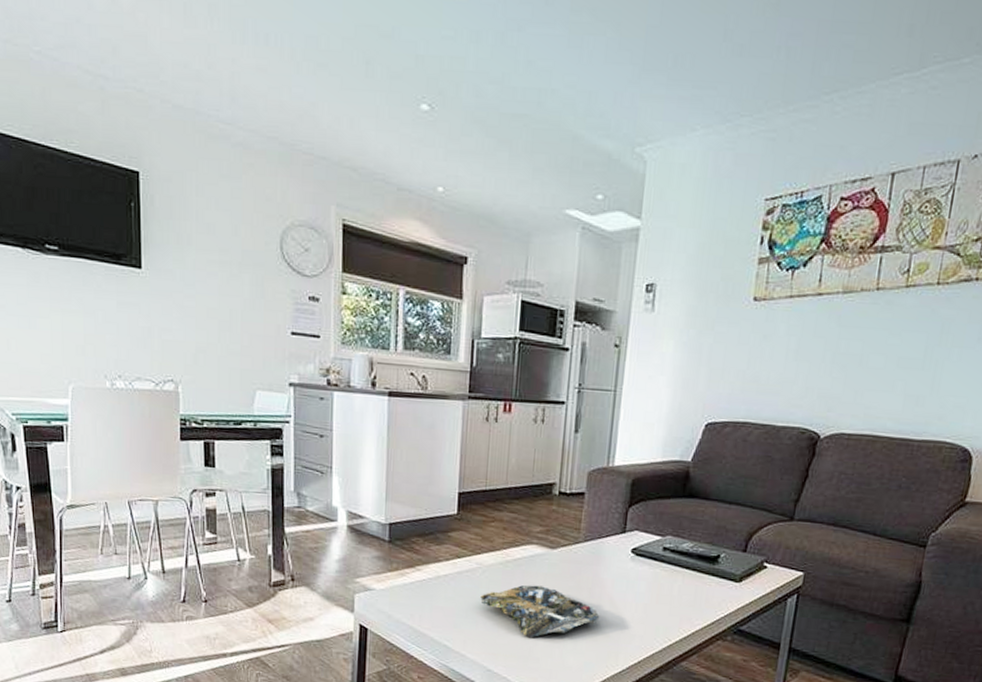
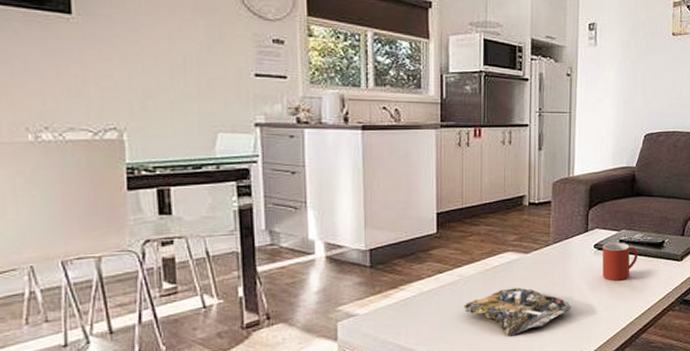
mug: none [639,549,685,595] -> present [602,242,638,281]

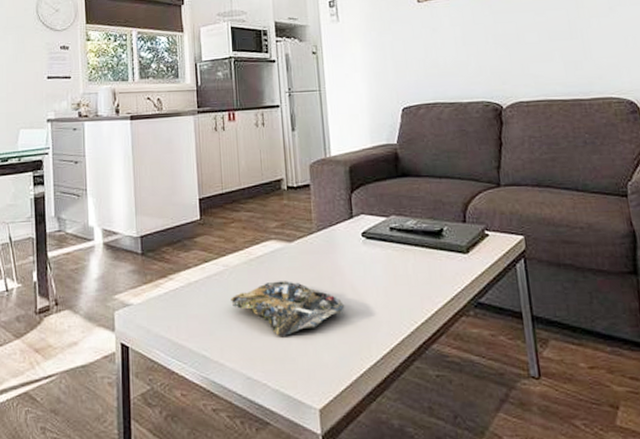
mug: present [602,242,638,281] -> none [371,230,414,276]

